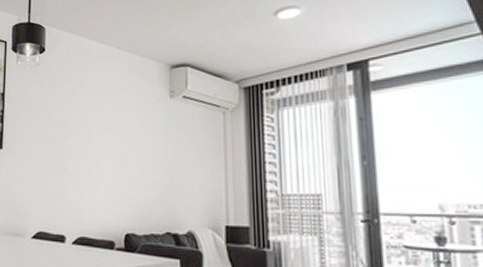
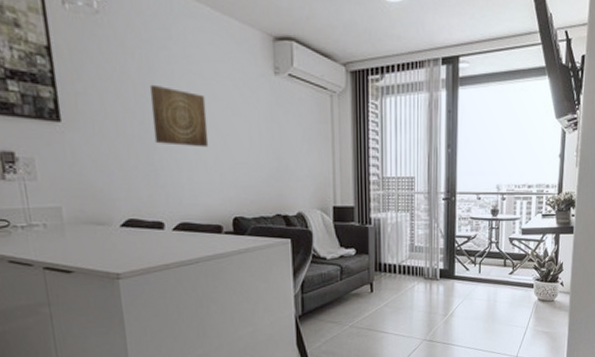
wall art: none [66,115,109,167] -> present [149,84,209,148]

